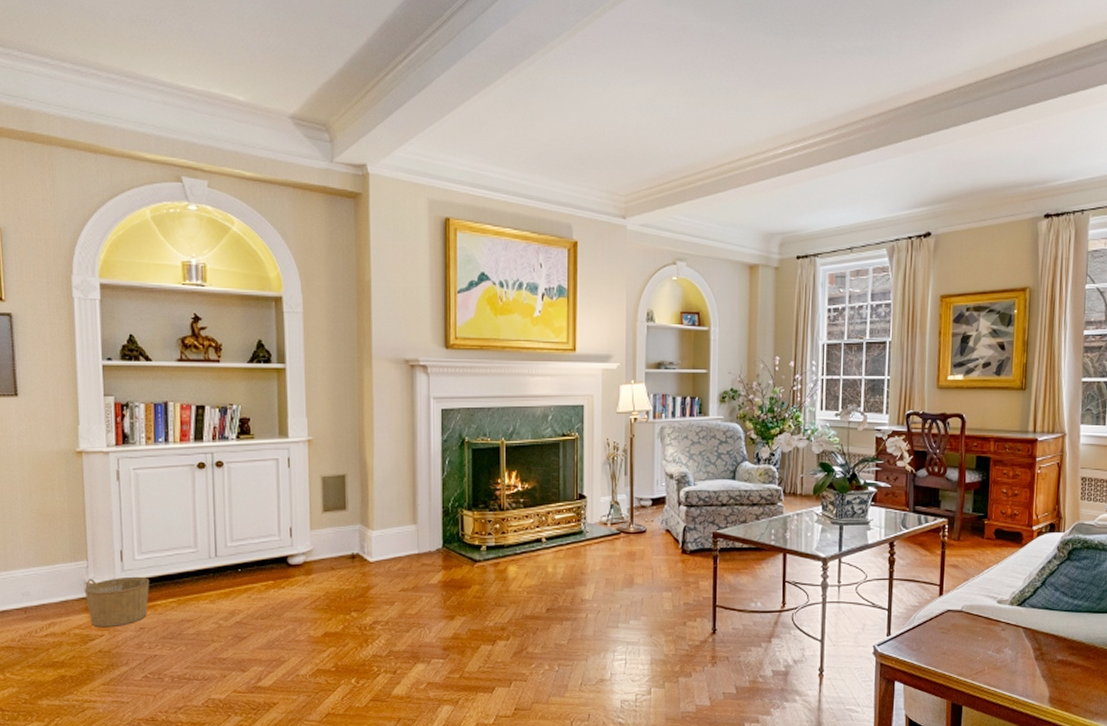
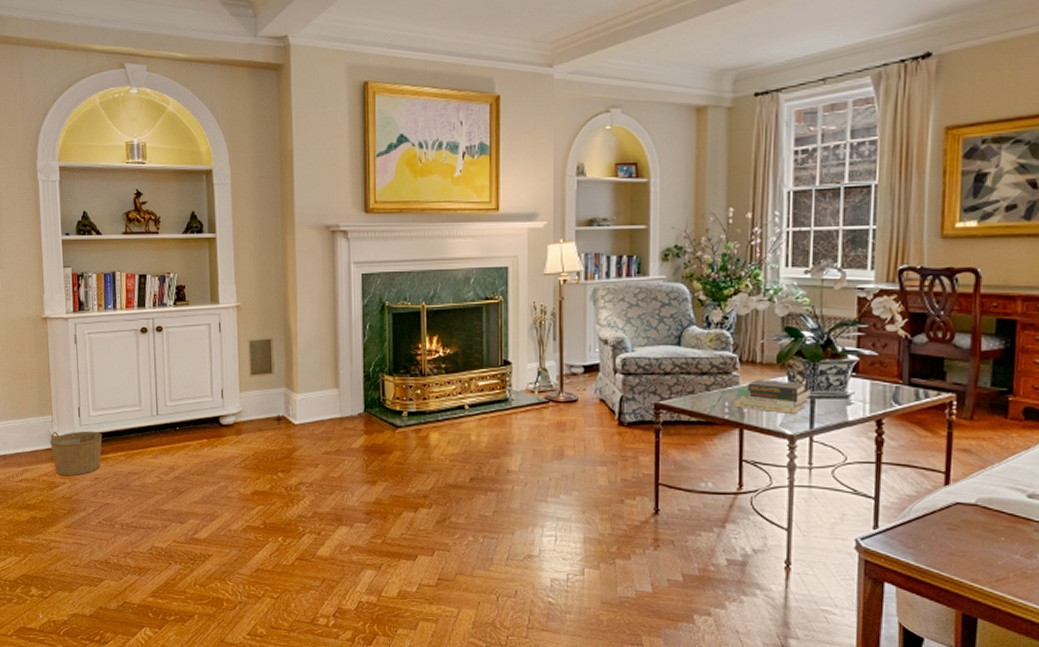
books: none [779,508,840,539] -> present [734,379,811,414]

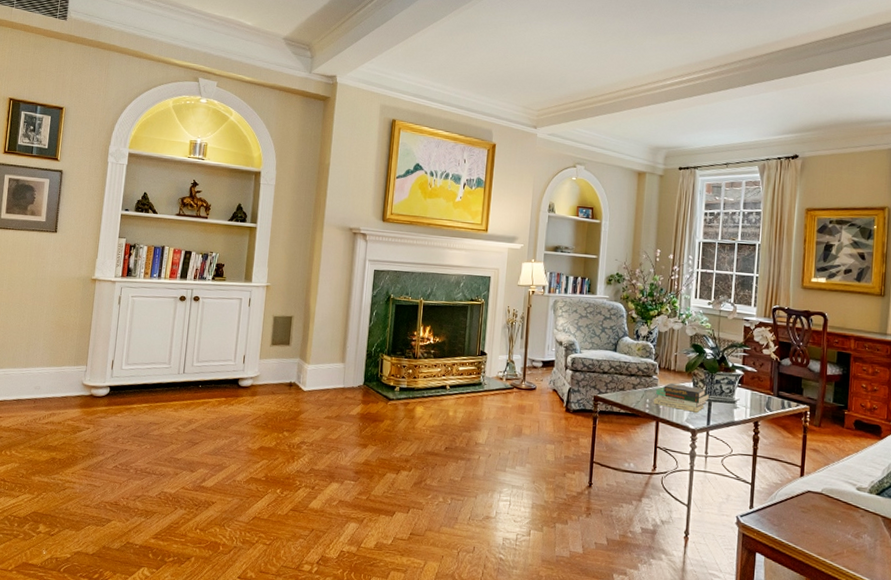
basket: present [49,431,103,477] -> none [80,380,131,422]

